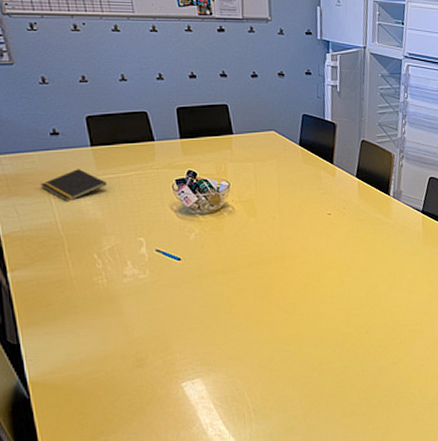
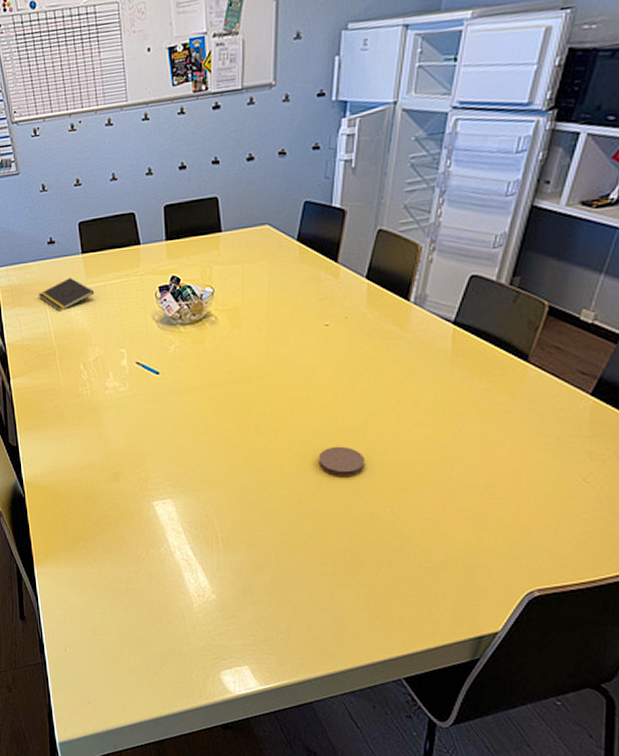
coaster: none [332,313,370,340] -> present [318,446,366,477]

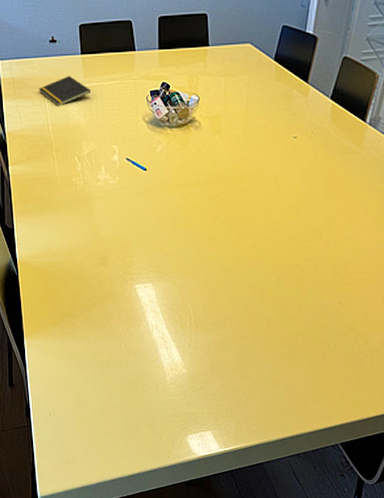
coaster: present [318,446,366,477] -> none [281,244,321,272]

